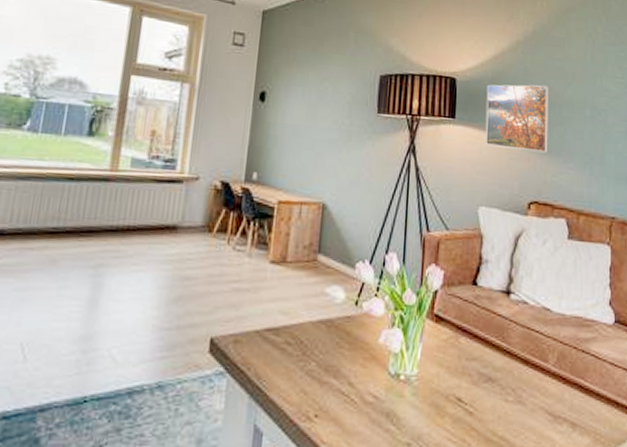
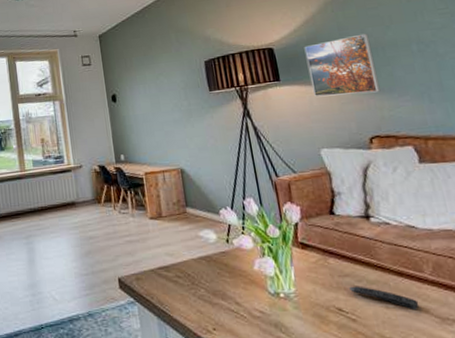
remote control: none [474,372,537,406] -> present [349,286,419,311]

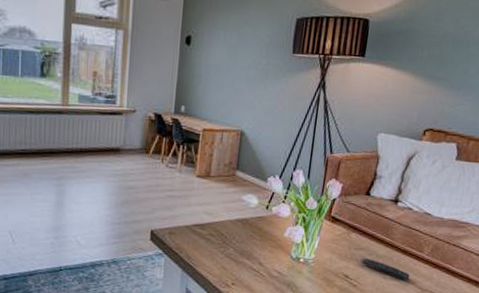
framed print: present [304,33,381,98] -> none [391,24,461,87]

